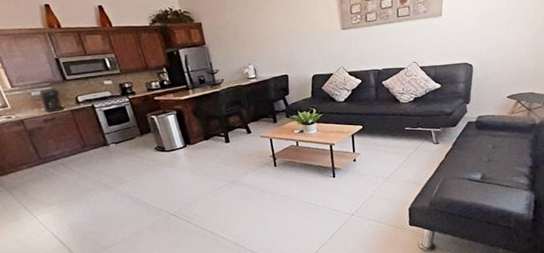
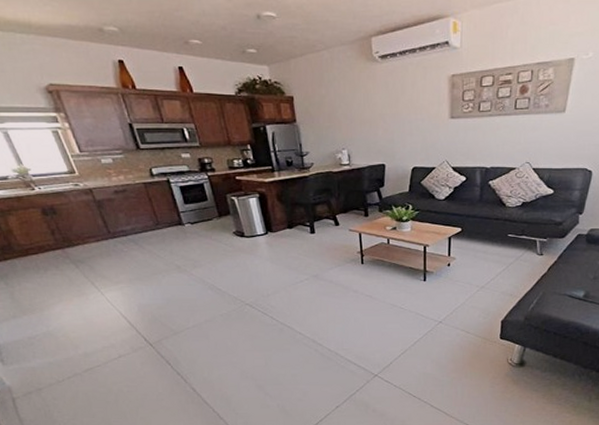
coffee maker: present [39,88,64,113] -> none [110,157,137,184]

